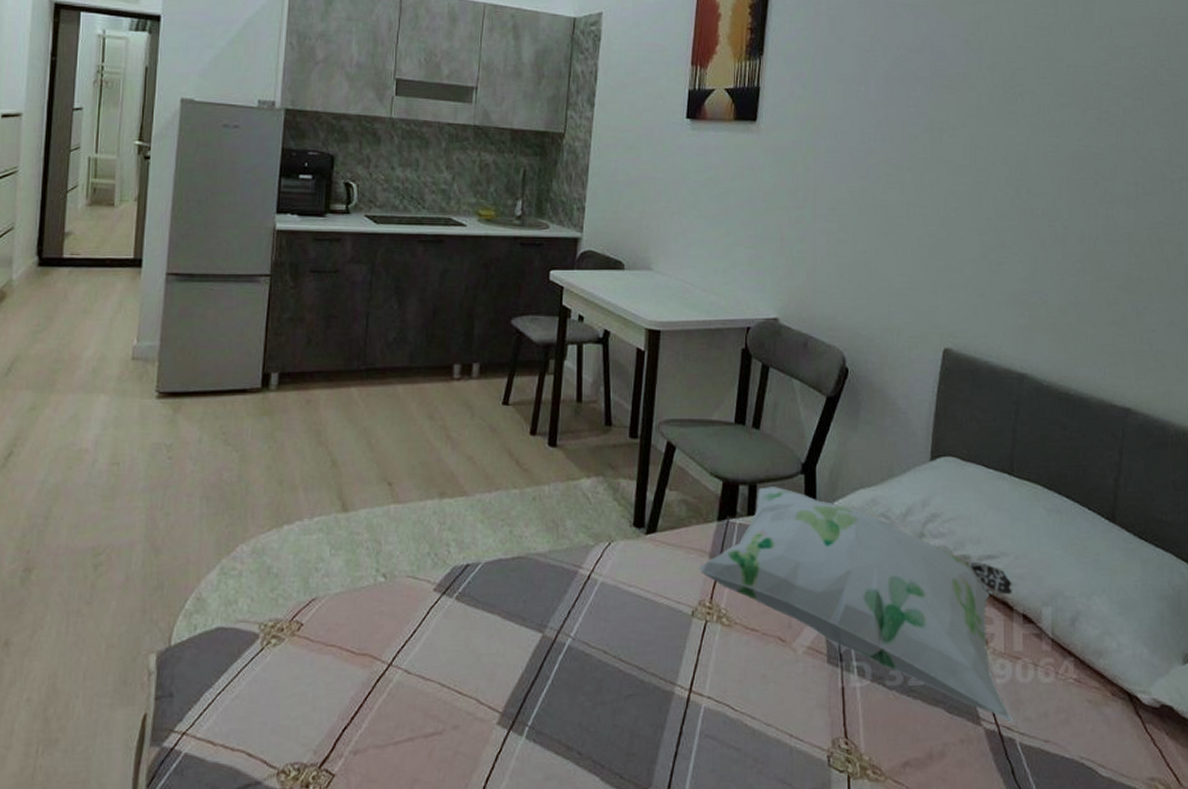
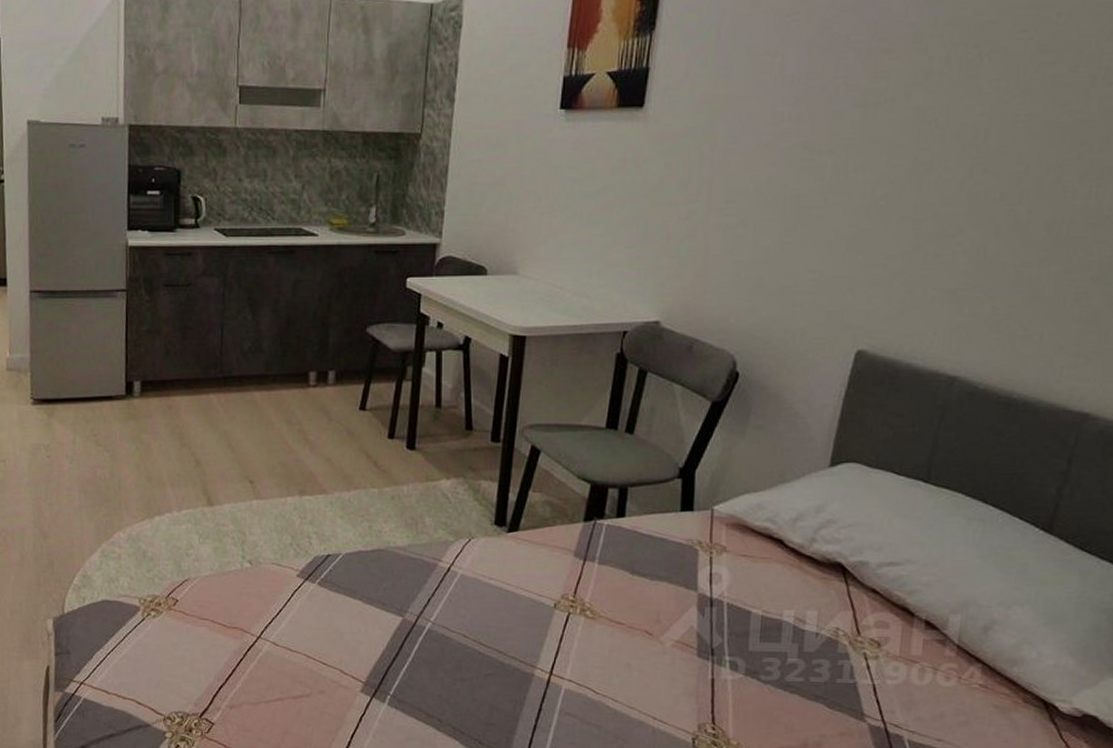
decorative pillow: present [699,487,1012,723] -> none [563,490,916,721]

